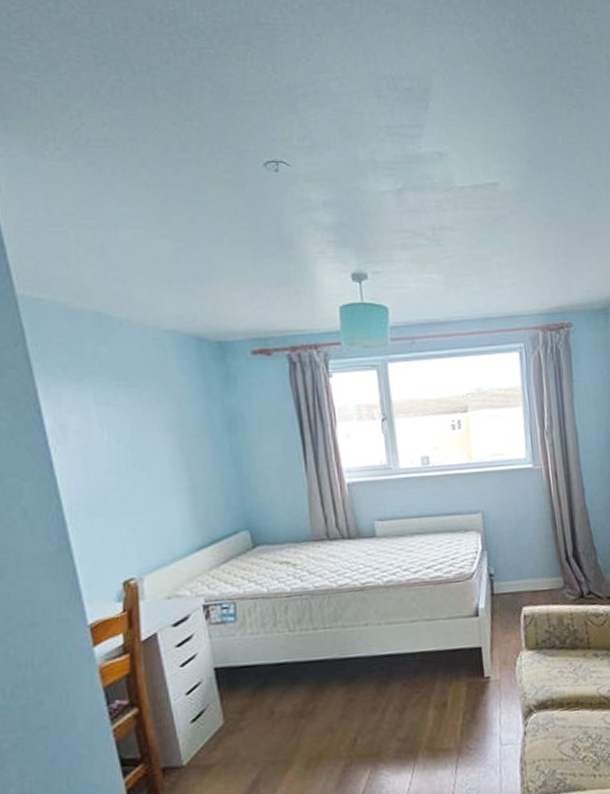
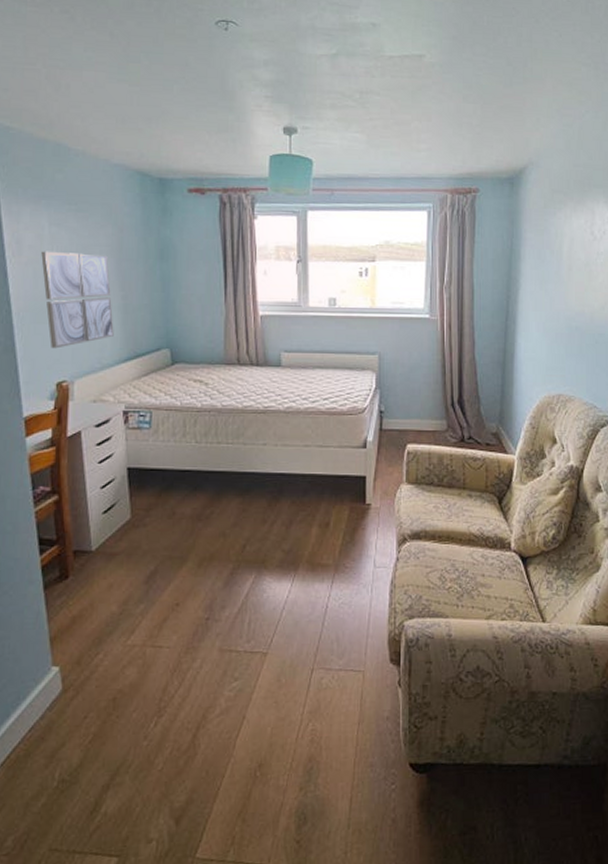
wall art: none [90,433,184,544] -> present [41,251,114,349]

